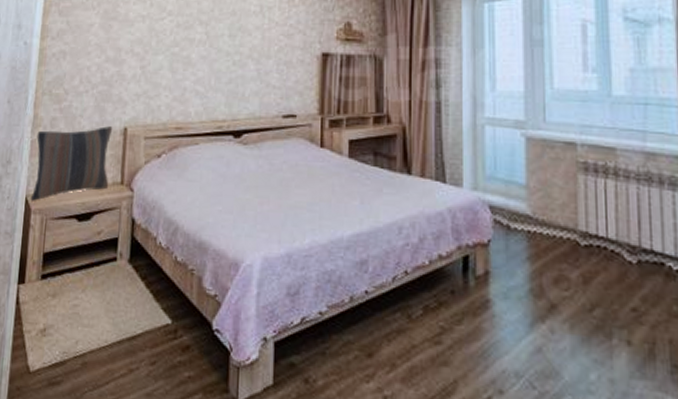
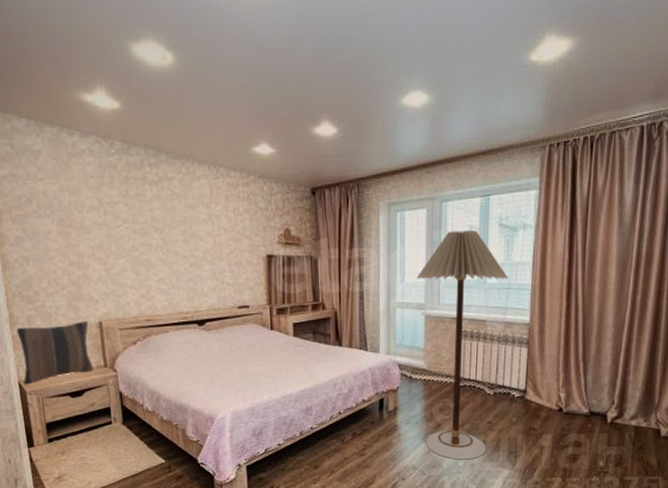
floor lamp: none [512,25,643,371] -> present [416,230,508,460]

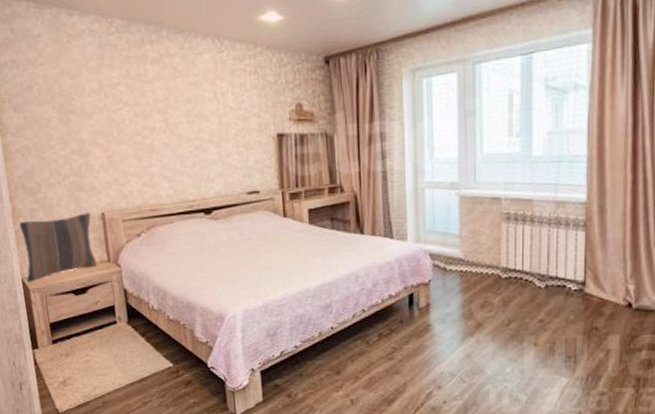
floor lamp: present [416,230,508,460] -> none [447,95,558,365]

